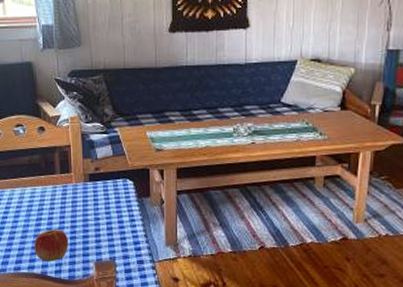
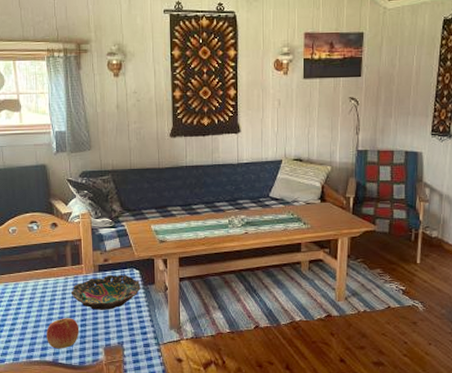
bowl: none [59,184,135,223] -> present [70,274,141,310]

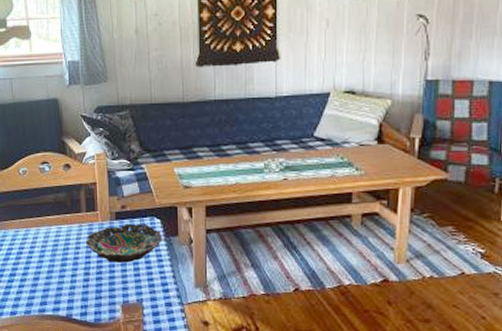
apple: present [46,318,80,349] -> none [59,270,95,304]

